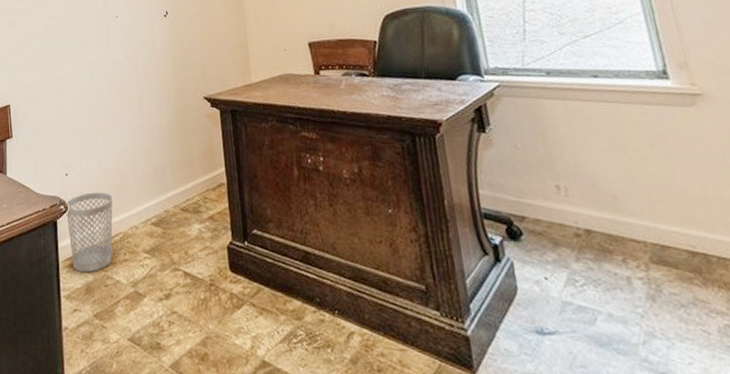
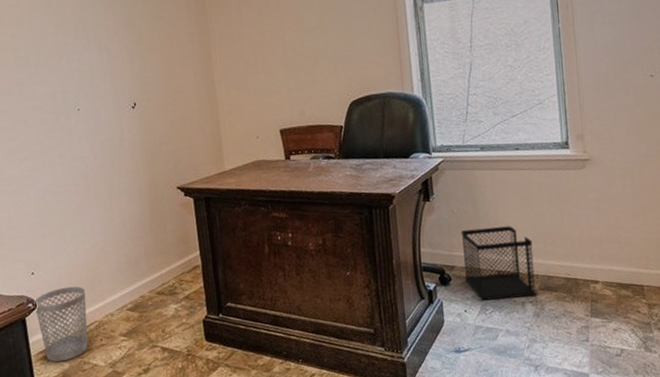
wastebasket: none [530,171,647,271] -> present [461,226,537,301]

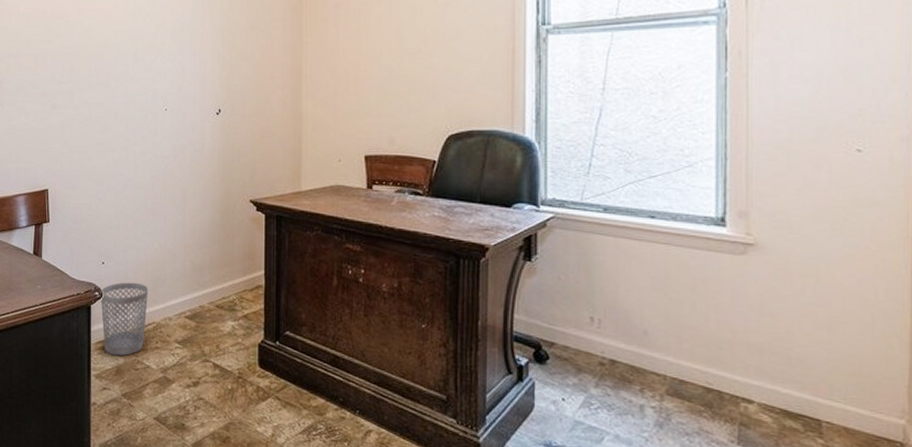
wastebasket: present [461,226,537,301] -> none [567,303,662,401]

